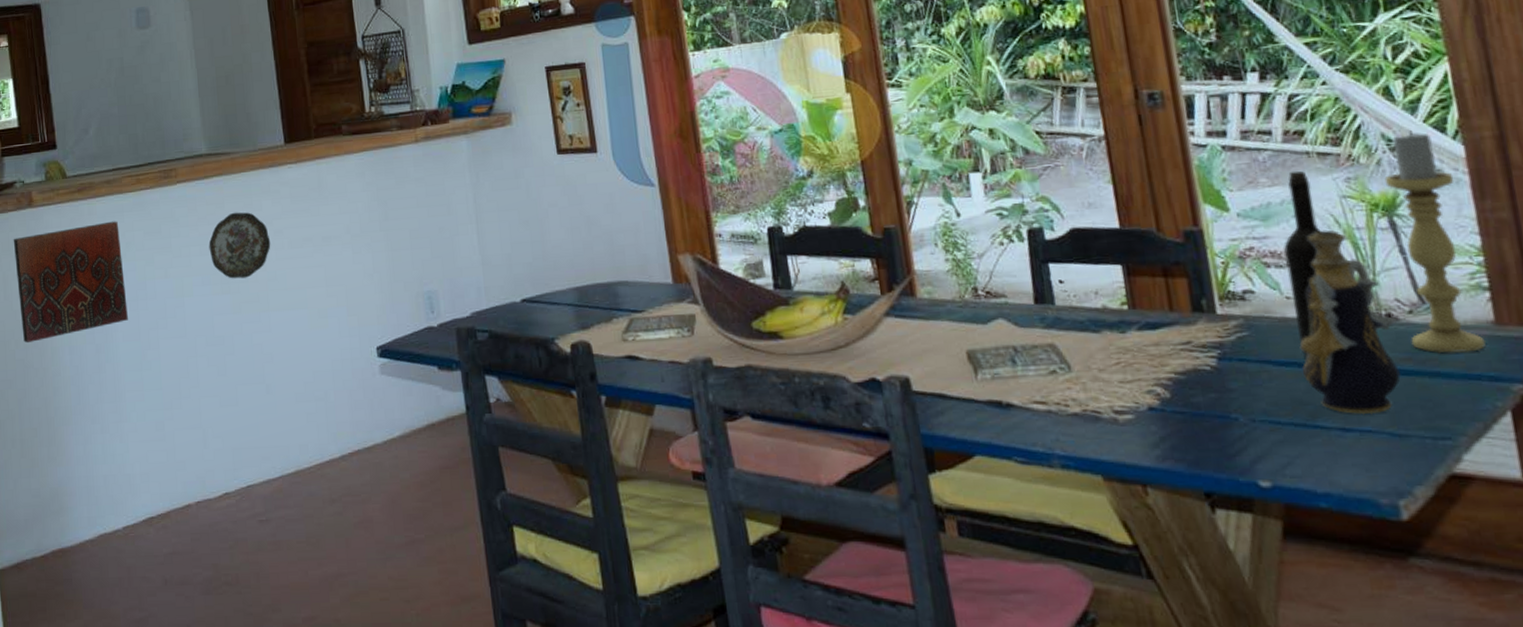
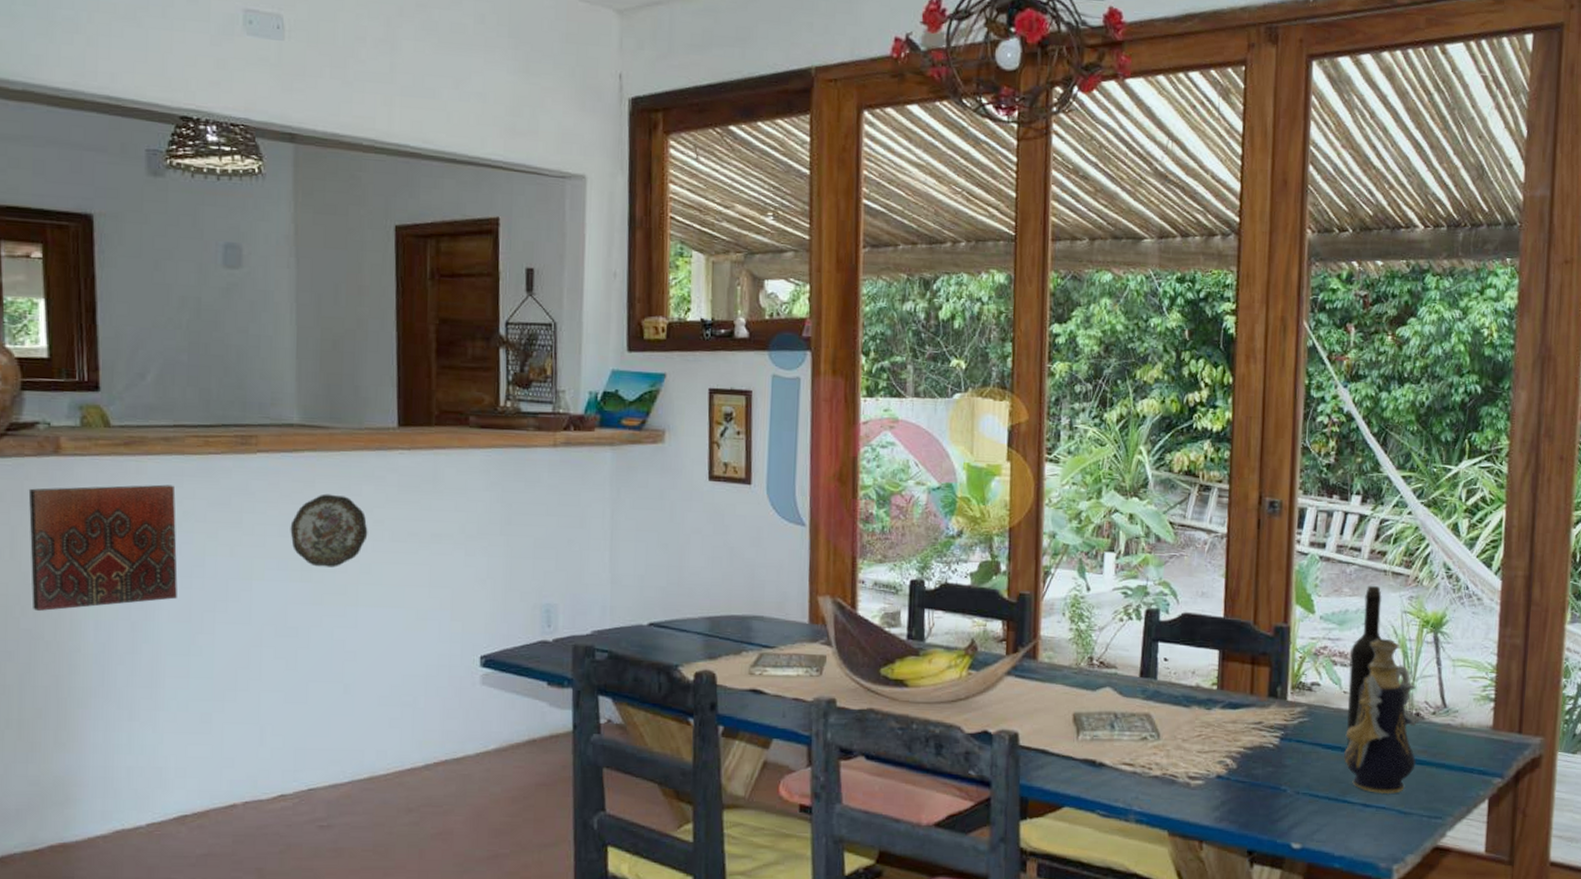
candle holder: present [1384,130,1486,354] -> none [1429,563,1489,750]

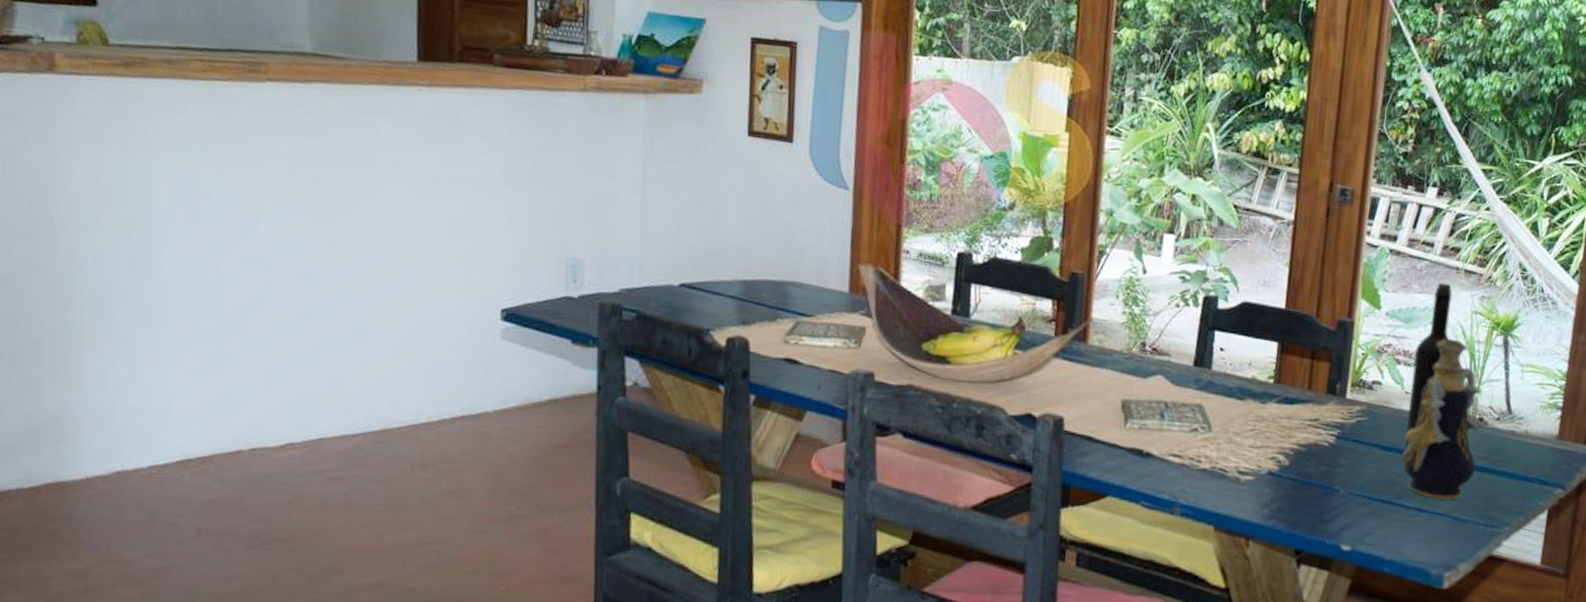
decorative tile: present [28,484,178,612] -> none [21,107,181,239]
decorative plate: present [290,493,368,567] -> none [301,129,384,208]

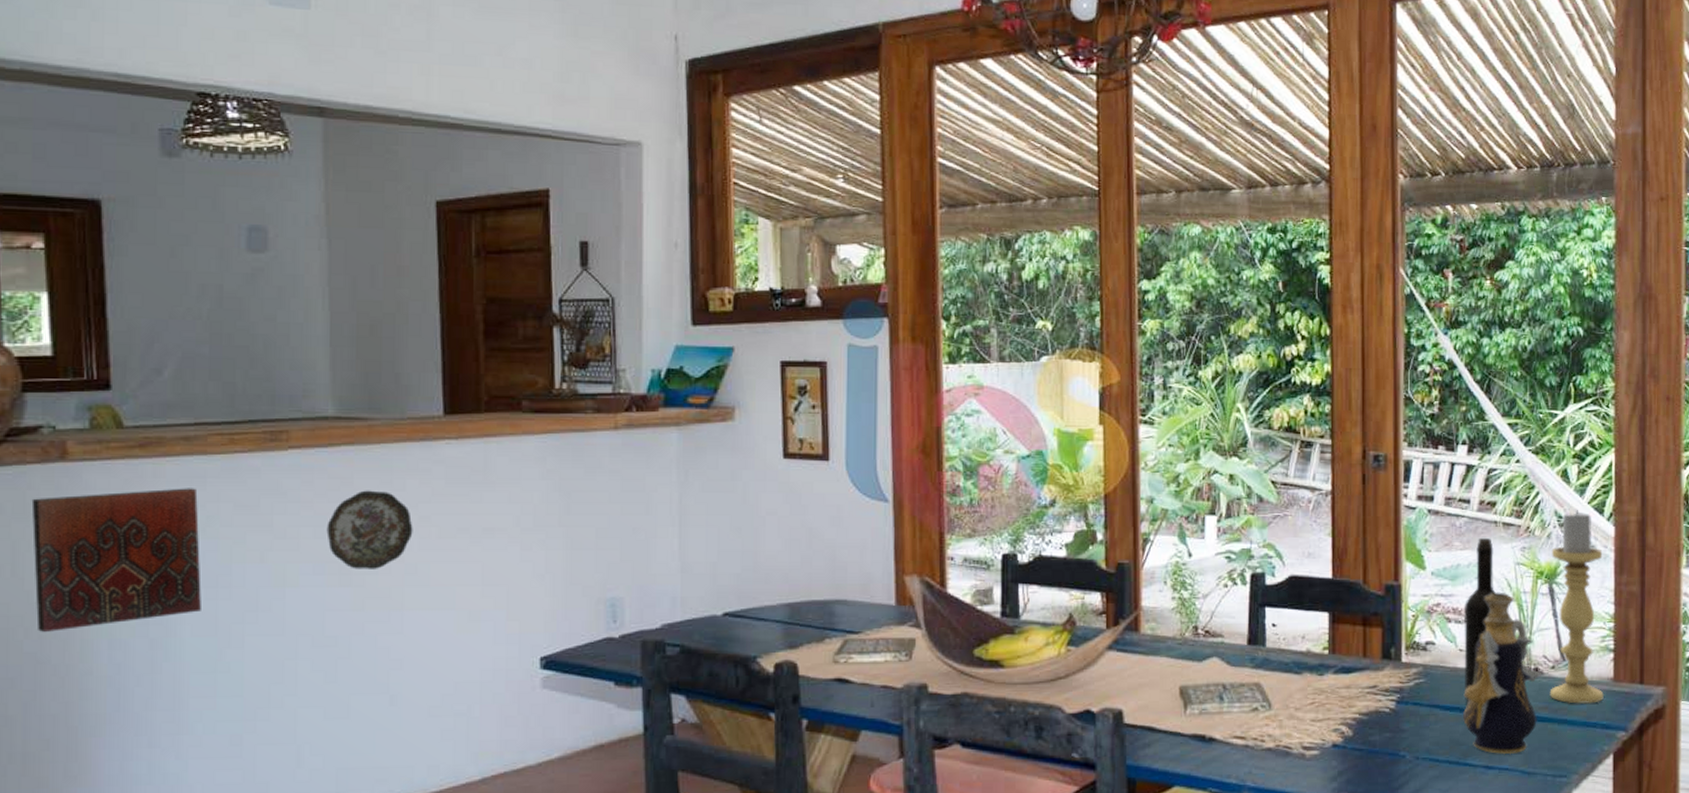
decorative tile: none [21,107,181,239] -> present [31,488,202,633]
decorative plate: none [301,129,384,208] -> present [326,490,413,569]
candle holder: none [1491,264,1564,459] -> present [1549,510,1604,704]

